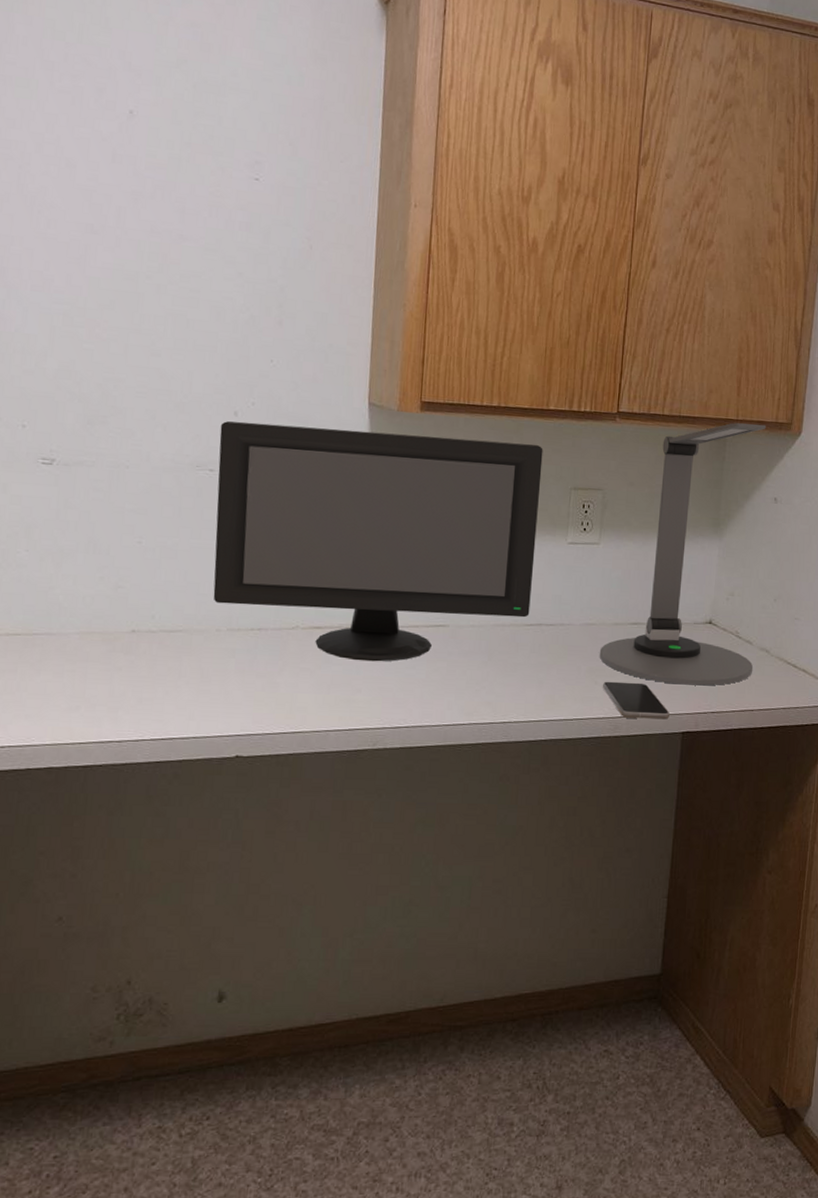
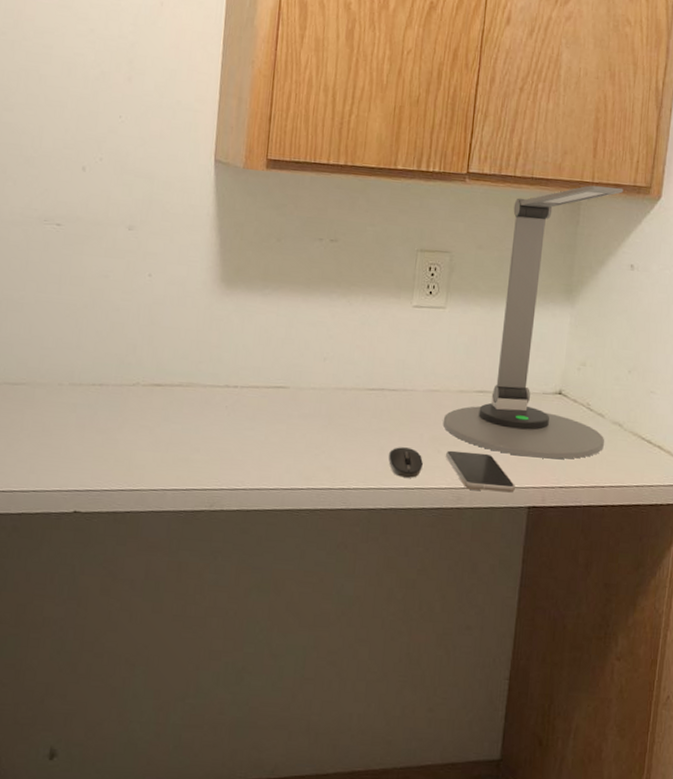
computer monitor: present [213,421,543,662] -> none [56,176,390,422]
computer mouse: none [547,680,581,709] -> present [388,447,423,478]

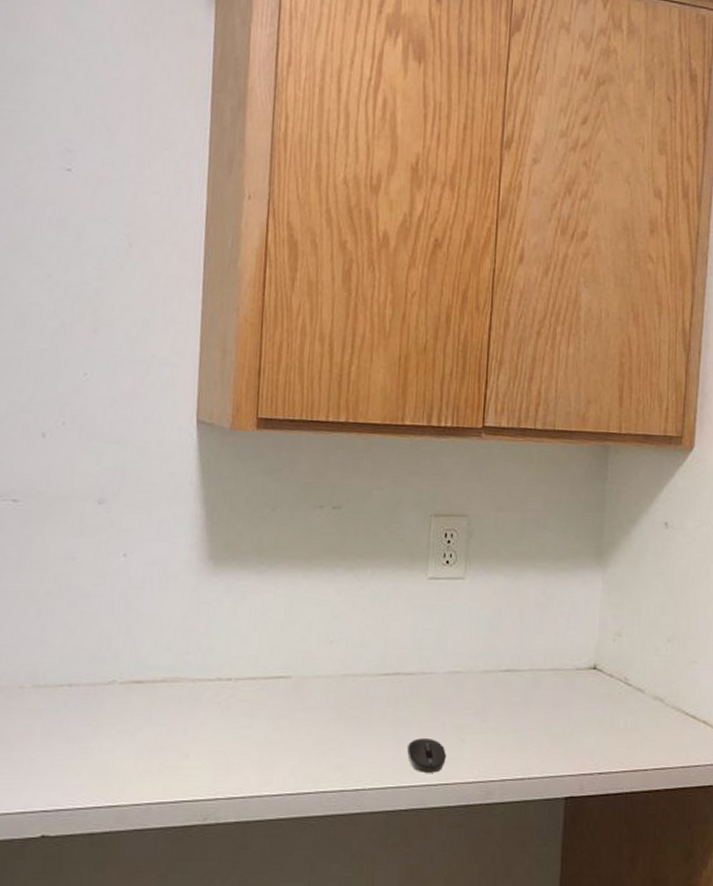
desk lamp: present [442,185,623,459] -> none [466,437,653,742]
mobile phone: present [445,450,515,493] -> none [470,739,550,783]

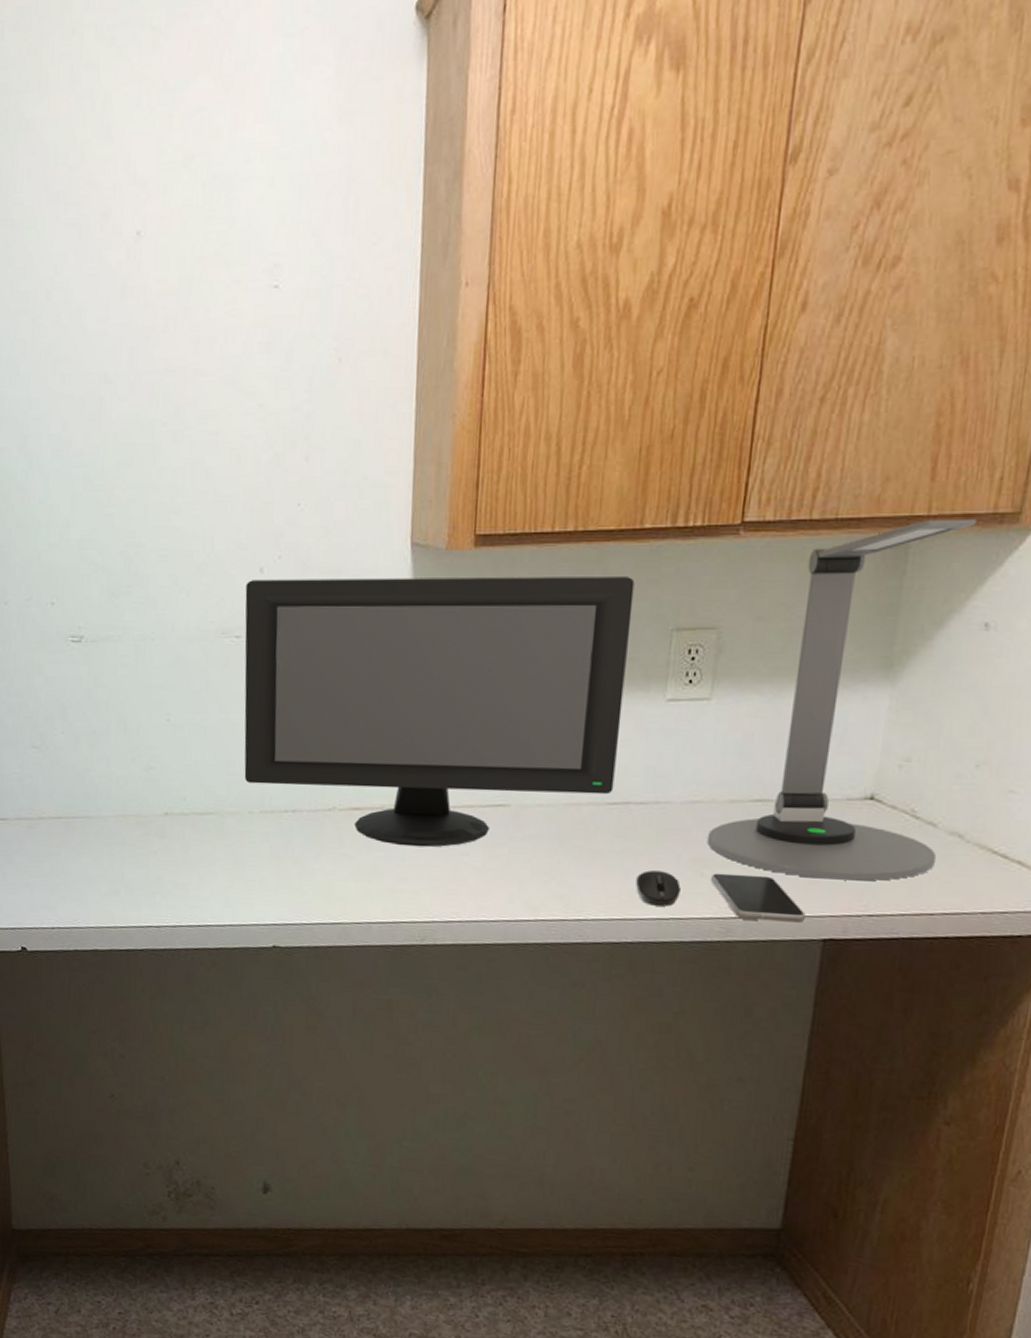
computer monitor: none [15,444,399,721] -> present [244,575,635,848]
desk lamp: none [466,437,653,742] -> present [707,518,977,881]
mobile phone: none [470,739,550,783] -> present [710,873,806,923]

